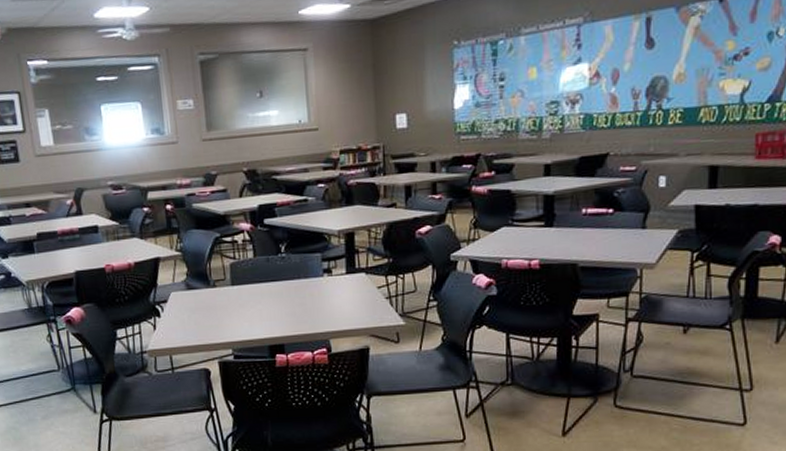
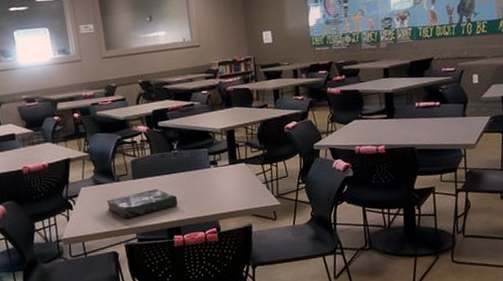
book: none [199,298,282,331] -> present [106,189,178,219]

